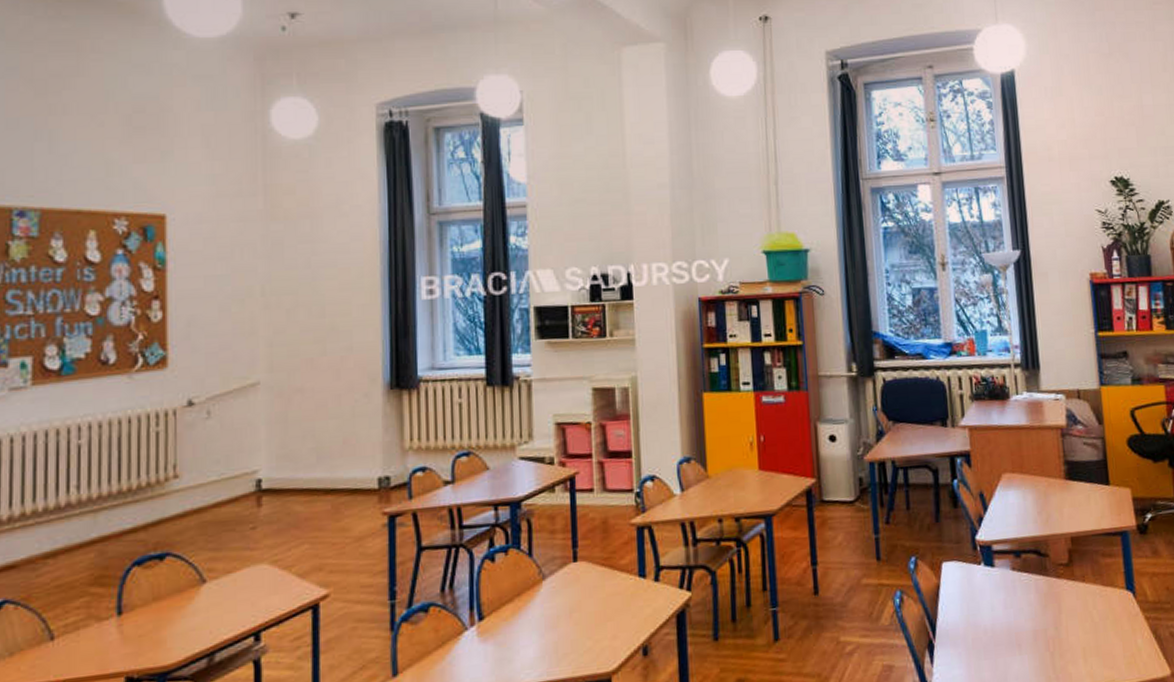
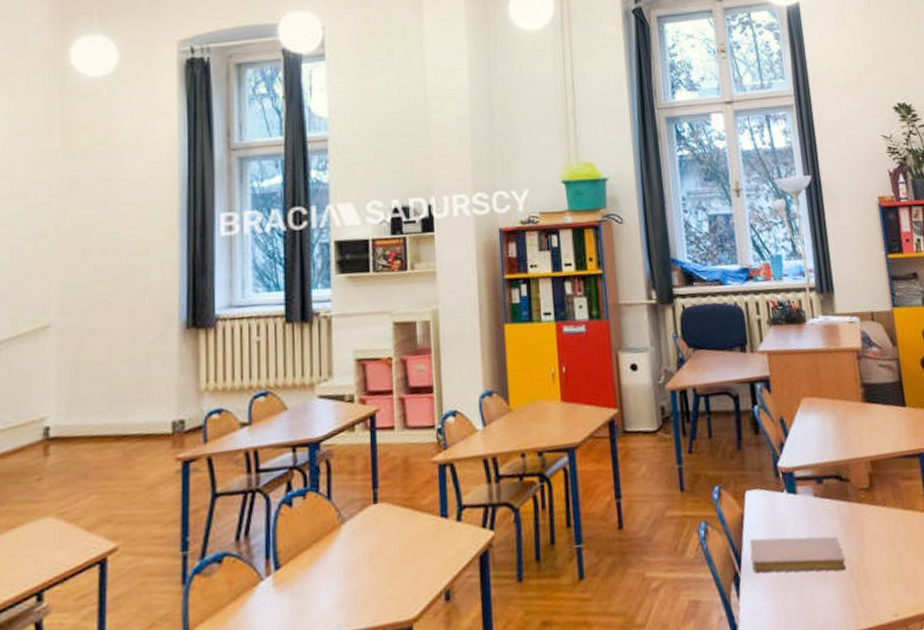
notebook: none [944,608,1042,643] -> present [749,536,847,573]

